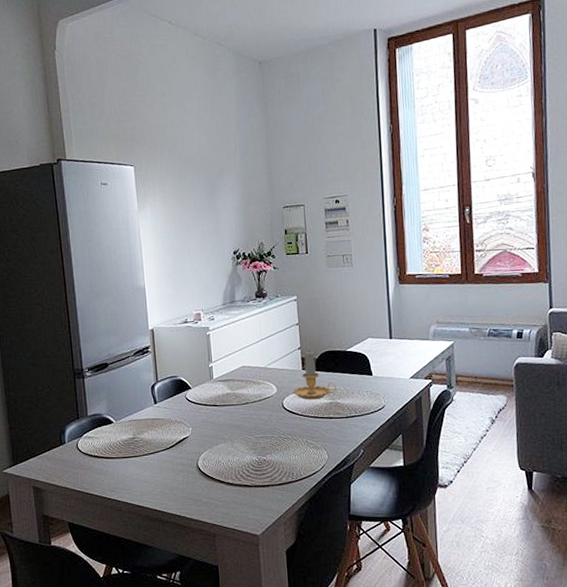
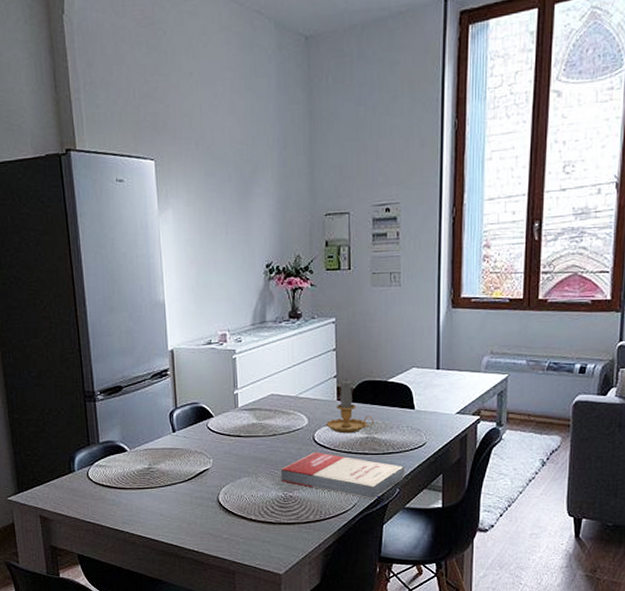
book: none [254,418,367,461] -> present [281,452,404,500]

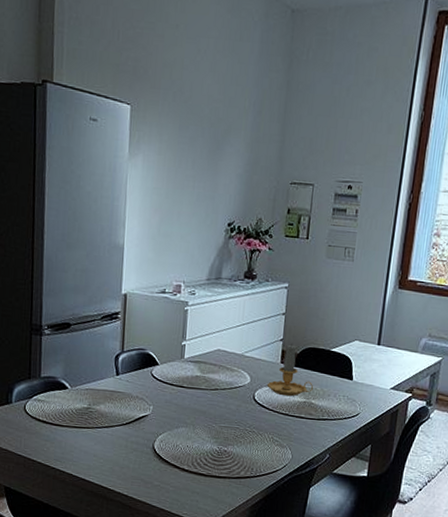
book: present [281,452,404,500] -> none [218,410,336,463]

